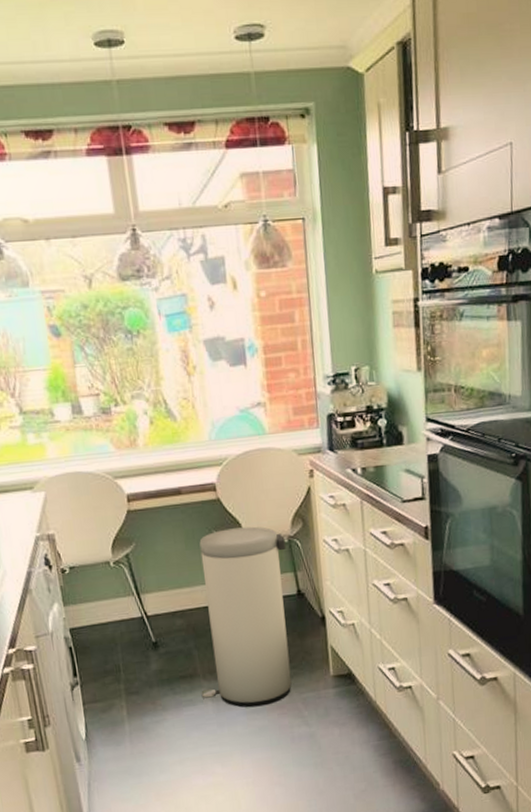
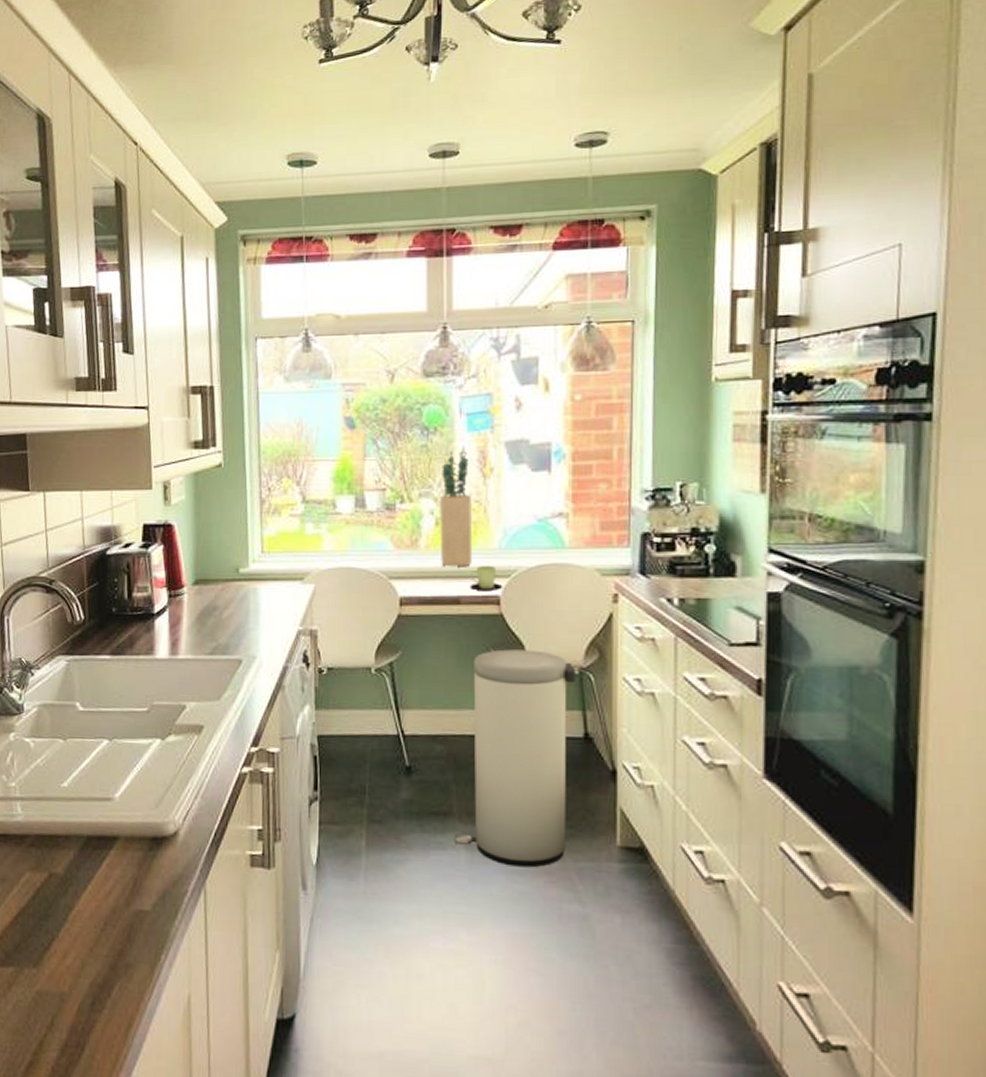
vase: none [149,346,188,462] -> present [440,445,473,567]
cup: none [186,457,217,480] -> present [469,566,503,590]

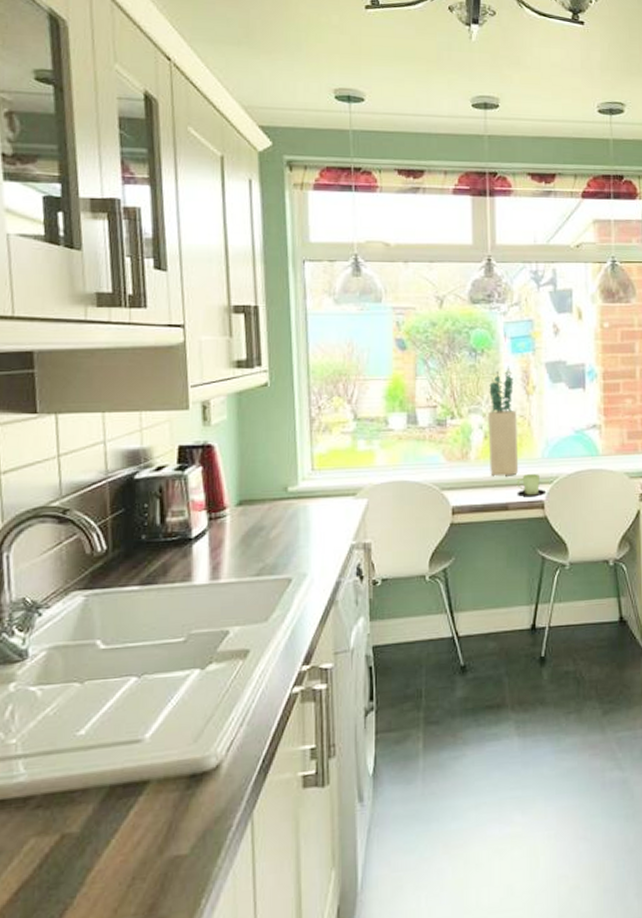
pedal bin: present [454,649,575,868] -> none [507,547,611,746]

